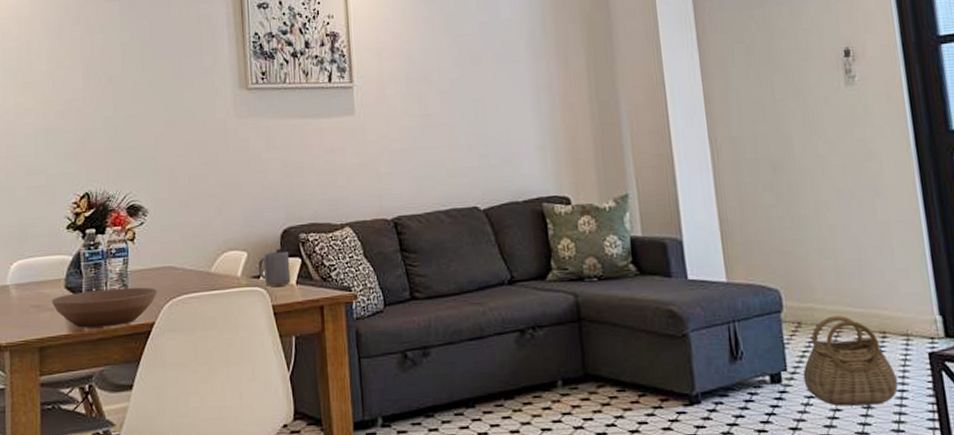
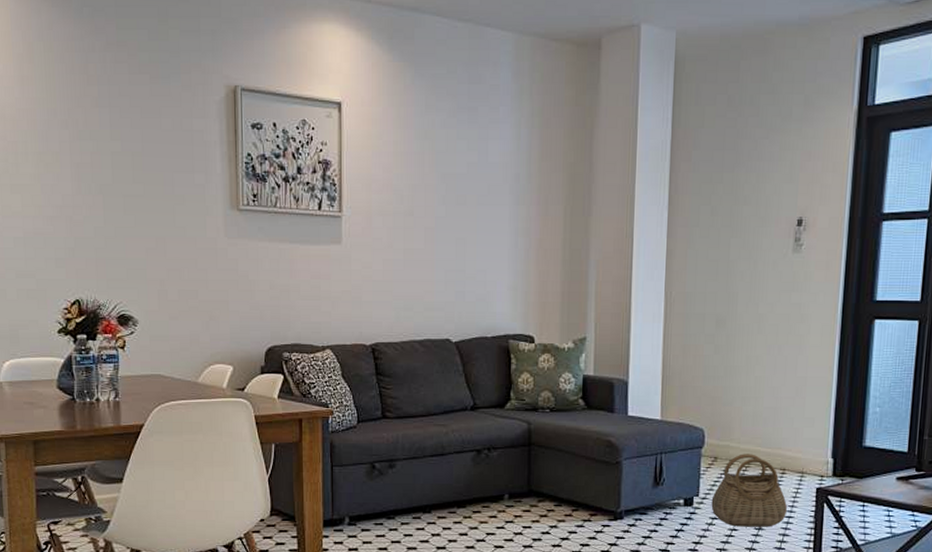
bowl: present [51,287,157,328] -> none [44,391,147,426]
cup: present [259,251,291,288] -> none [243,367,273,400]

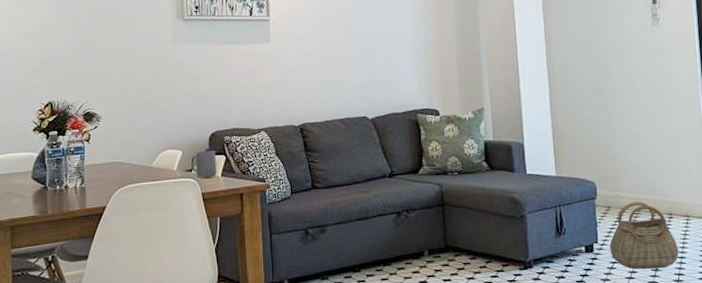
cup: none [243,367,273,400] -> present [191,150,217,179]

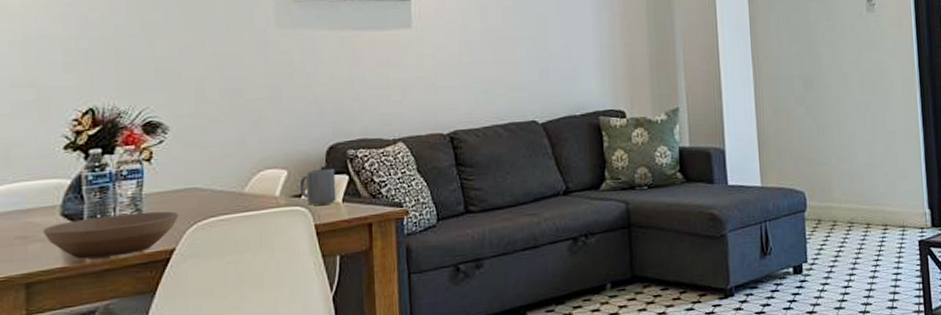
bowl: none [20,178,108,211] -> present [42,211,179,259]
basket: present [609,201,679,269] -> none [820,212,894,290]

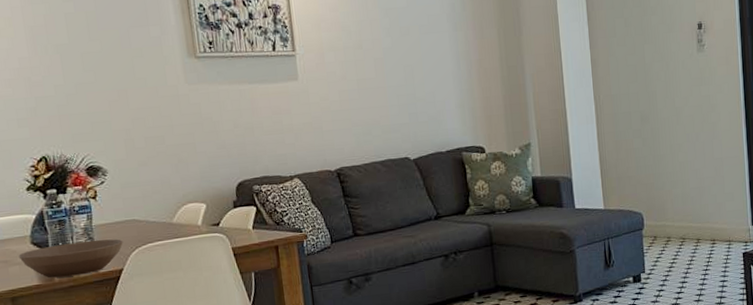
cup: present [300,168,336,206] -> none [217,201,248,233]

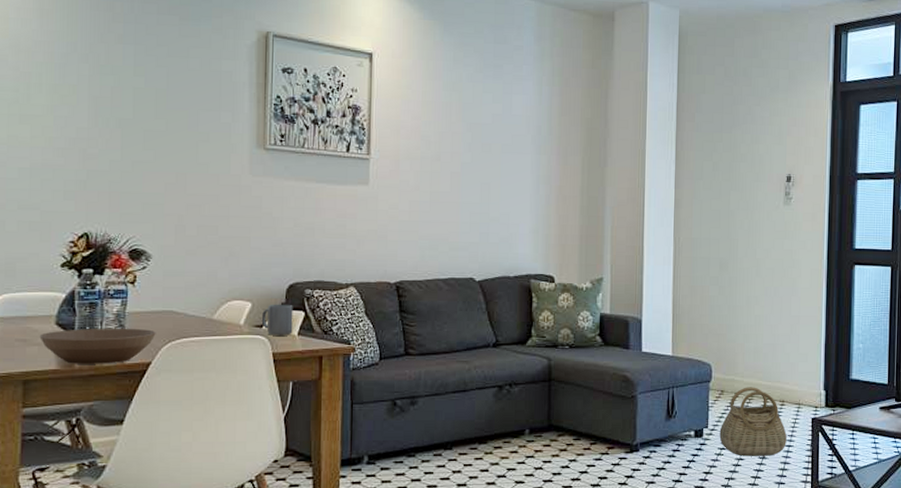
cup: none [217,201,248,233] -> present [262,304,293,337]
basket: none [656,229,721,296] -> present [719,387,787,456]

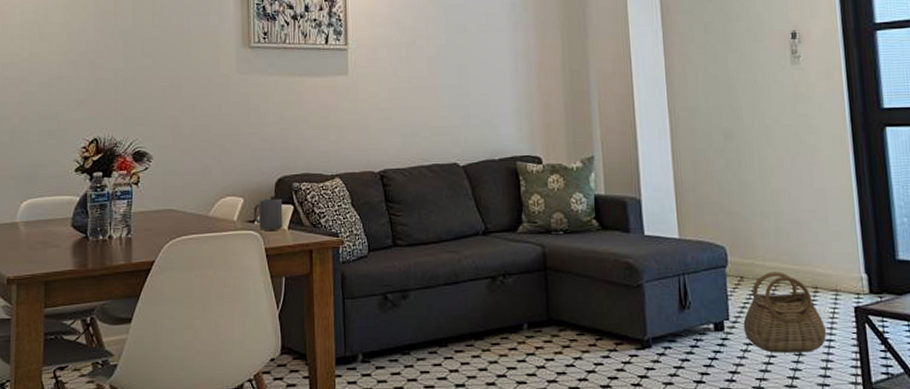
bowl: present [39,328,156,364] -> none [58,227,158,264]

